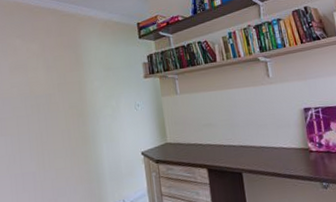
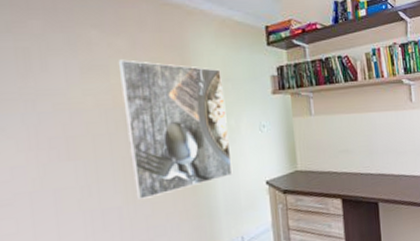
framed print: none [33,59,115,167] -> present [118,59,233,201]

